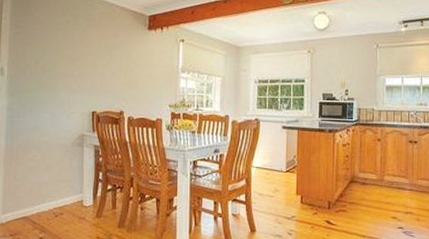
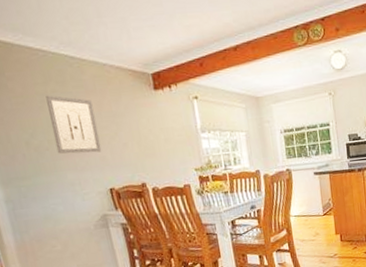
wall art: none [58,24,95,78] -> present [45,95,102,154]

